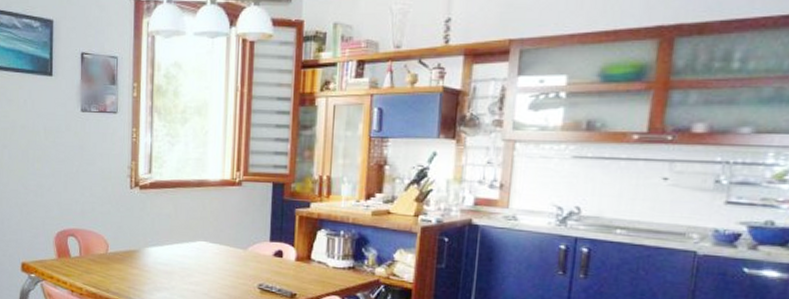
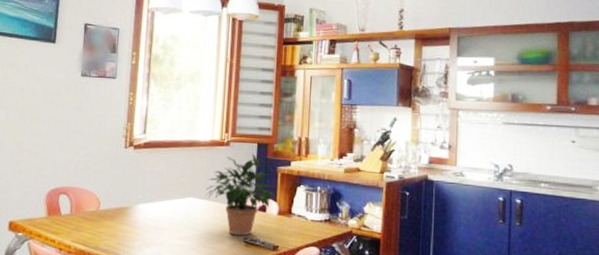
potted plant: none [216,193,294,283] -> present [204,153,277,236]

